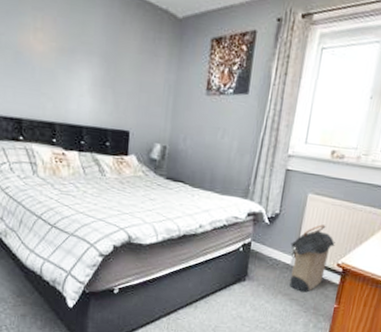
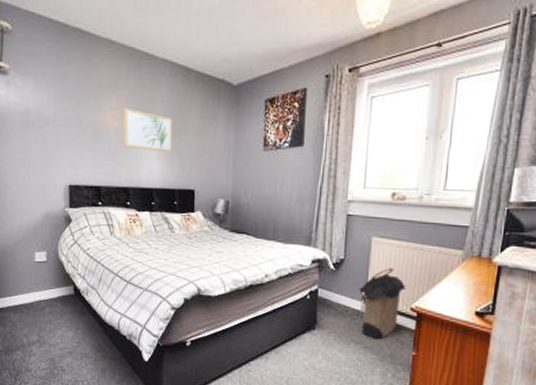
wall art: none [49,31,108,88] -> present [123,109,173,153]

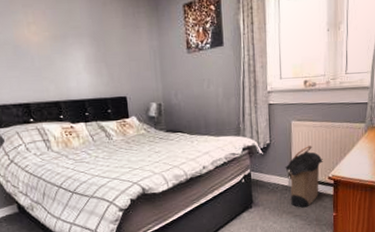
wall art: present [123,109,173,153] -> none [43,22,99,63]

